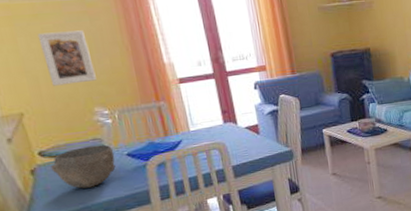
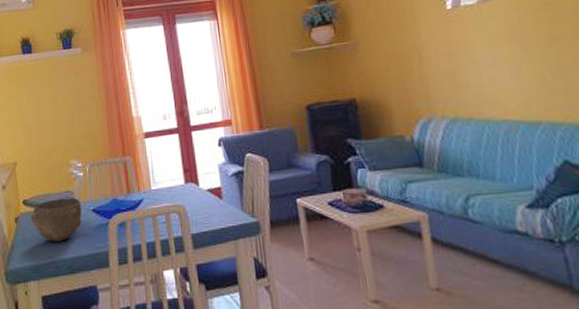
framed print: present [37,30,97,86] -> none [35,86,75,138]

